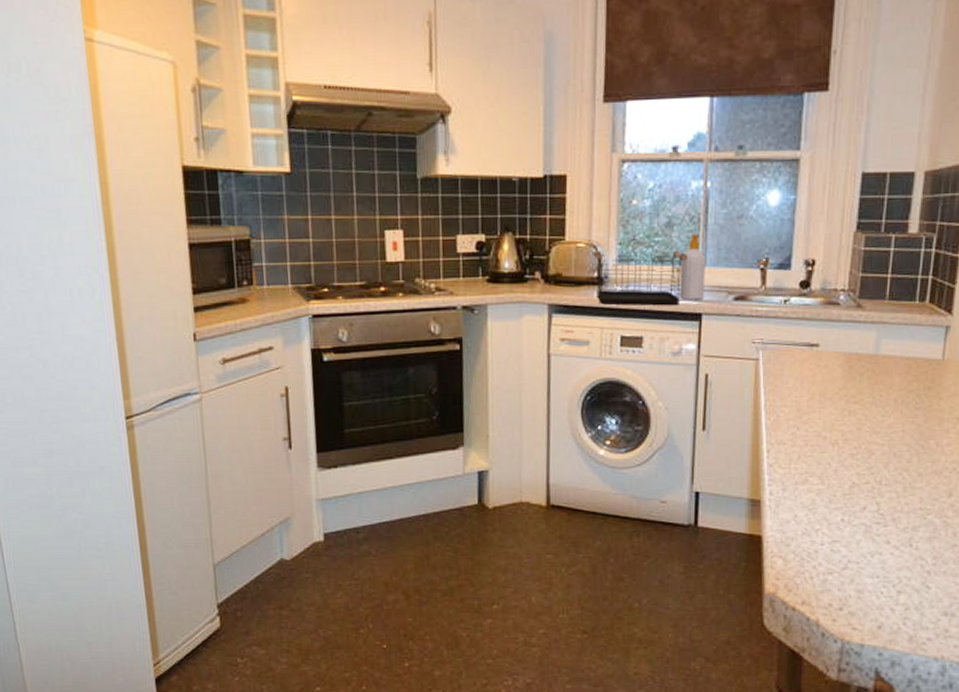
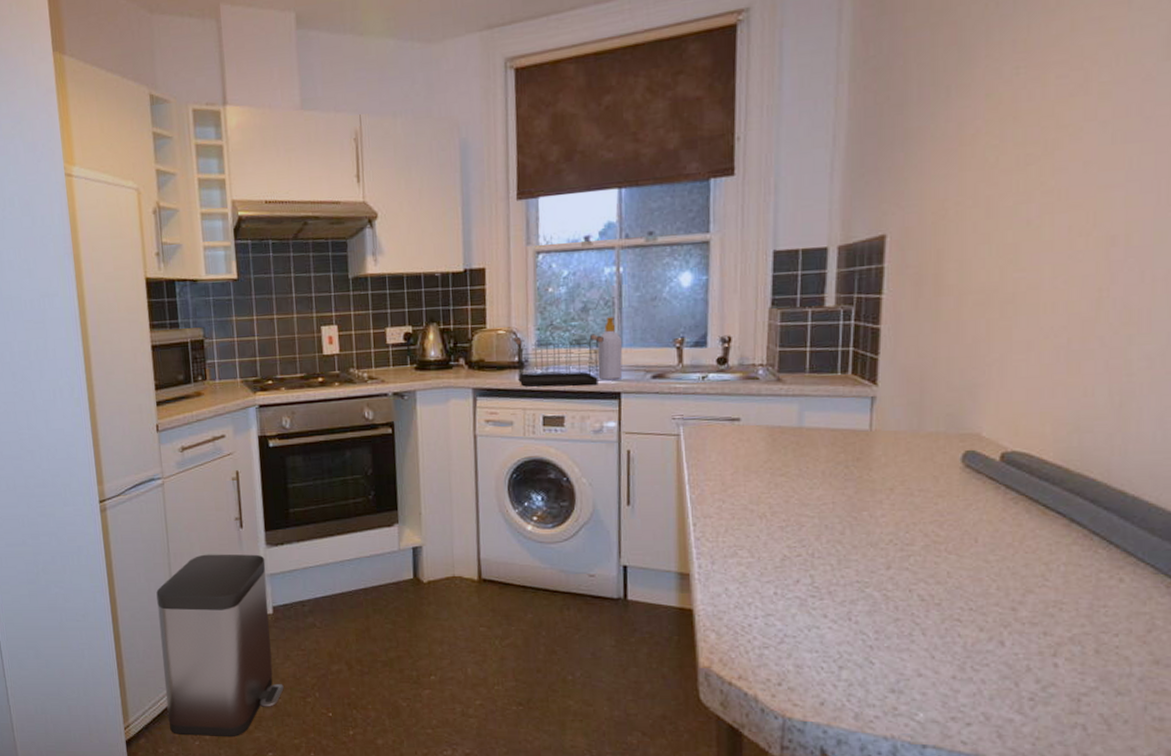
pedal bin: none [192,477,335,671] -> present [156,554,284,736]

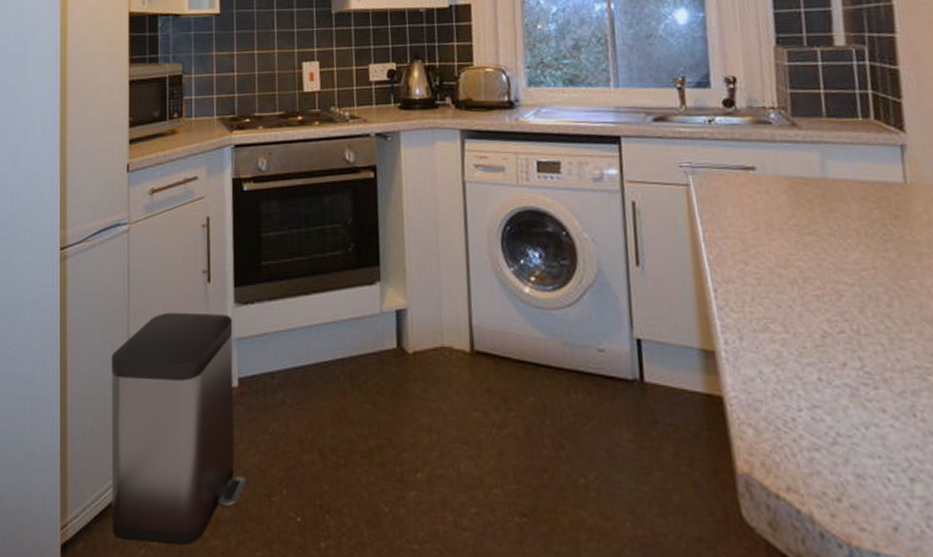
dish rack: present [512,334,605,387] -> none [500,72,600,129]
soap bottle: present [597,317,623,380] -> none [592,55,621,122]

